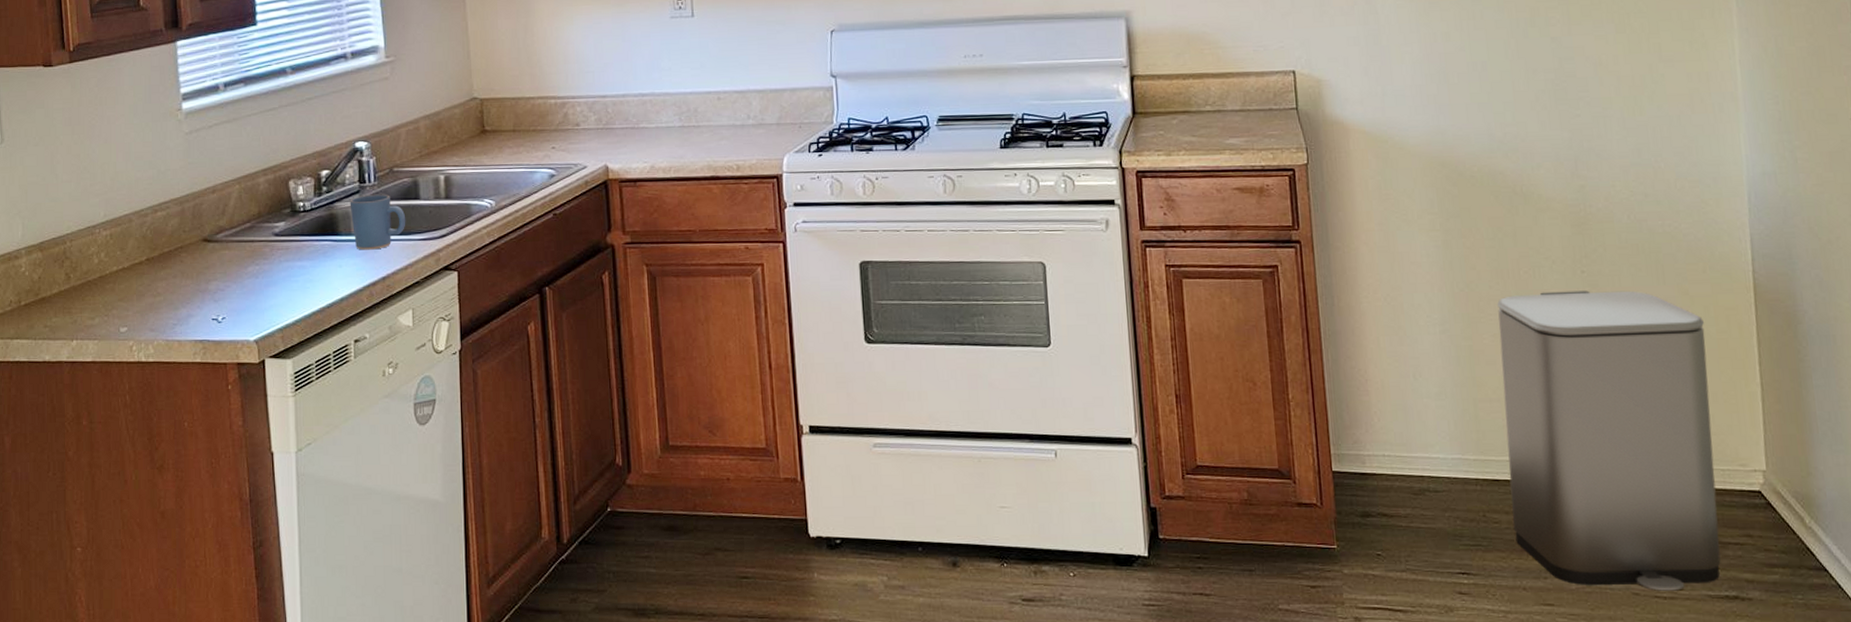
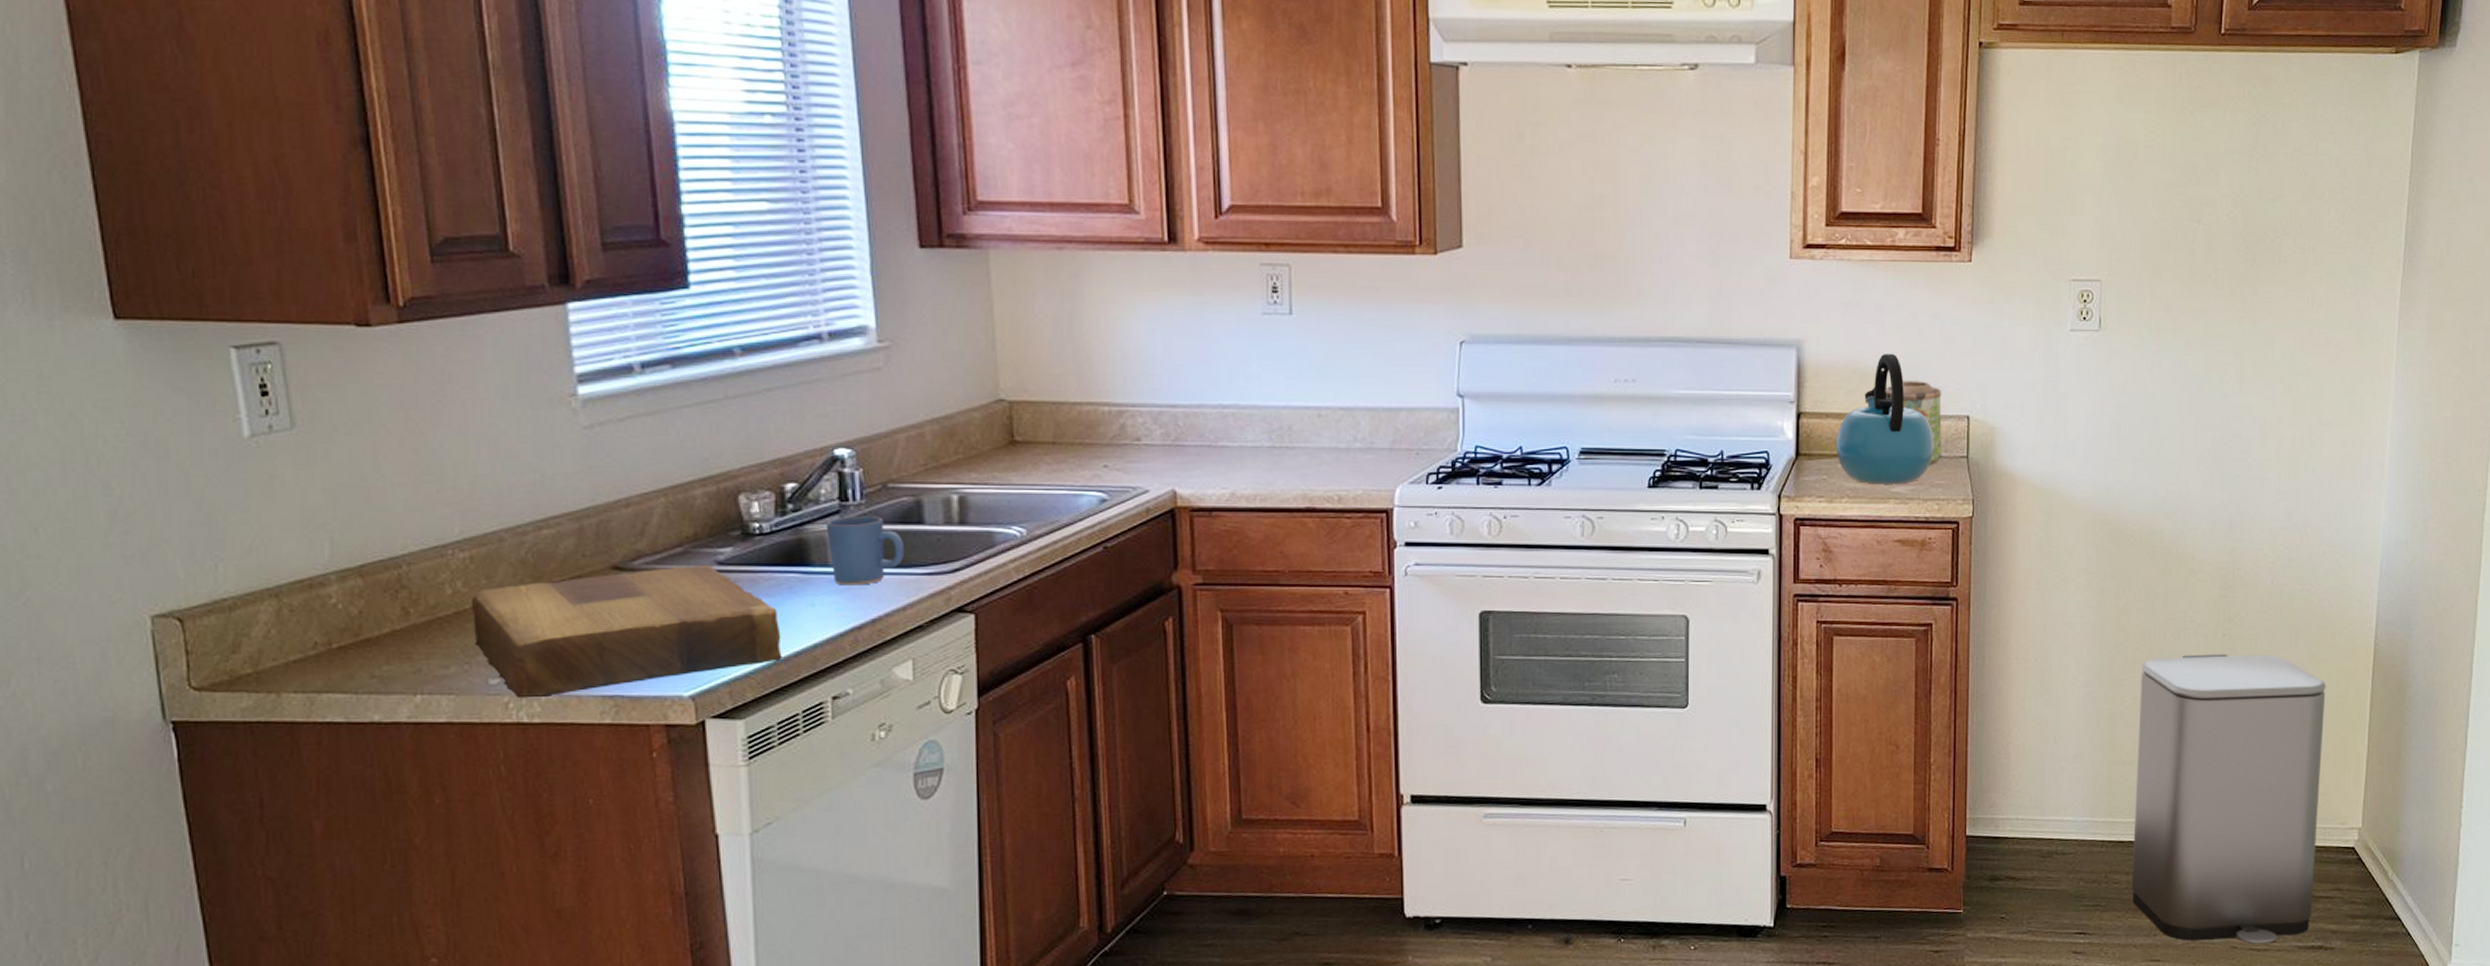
cutting board: none [110,236,319,343] -> present [470,564,782,699]
kettle: none [1168,18,1264,137] -> present [1835,353,1935,484]
canister: none [1211,41,1271,117] -> present [1885,381,1942,465]

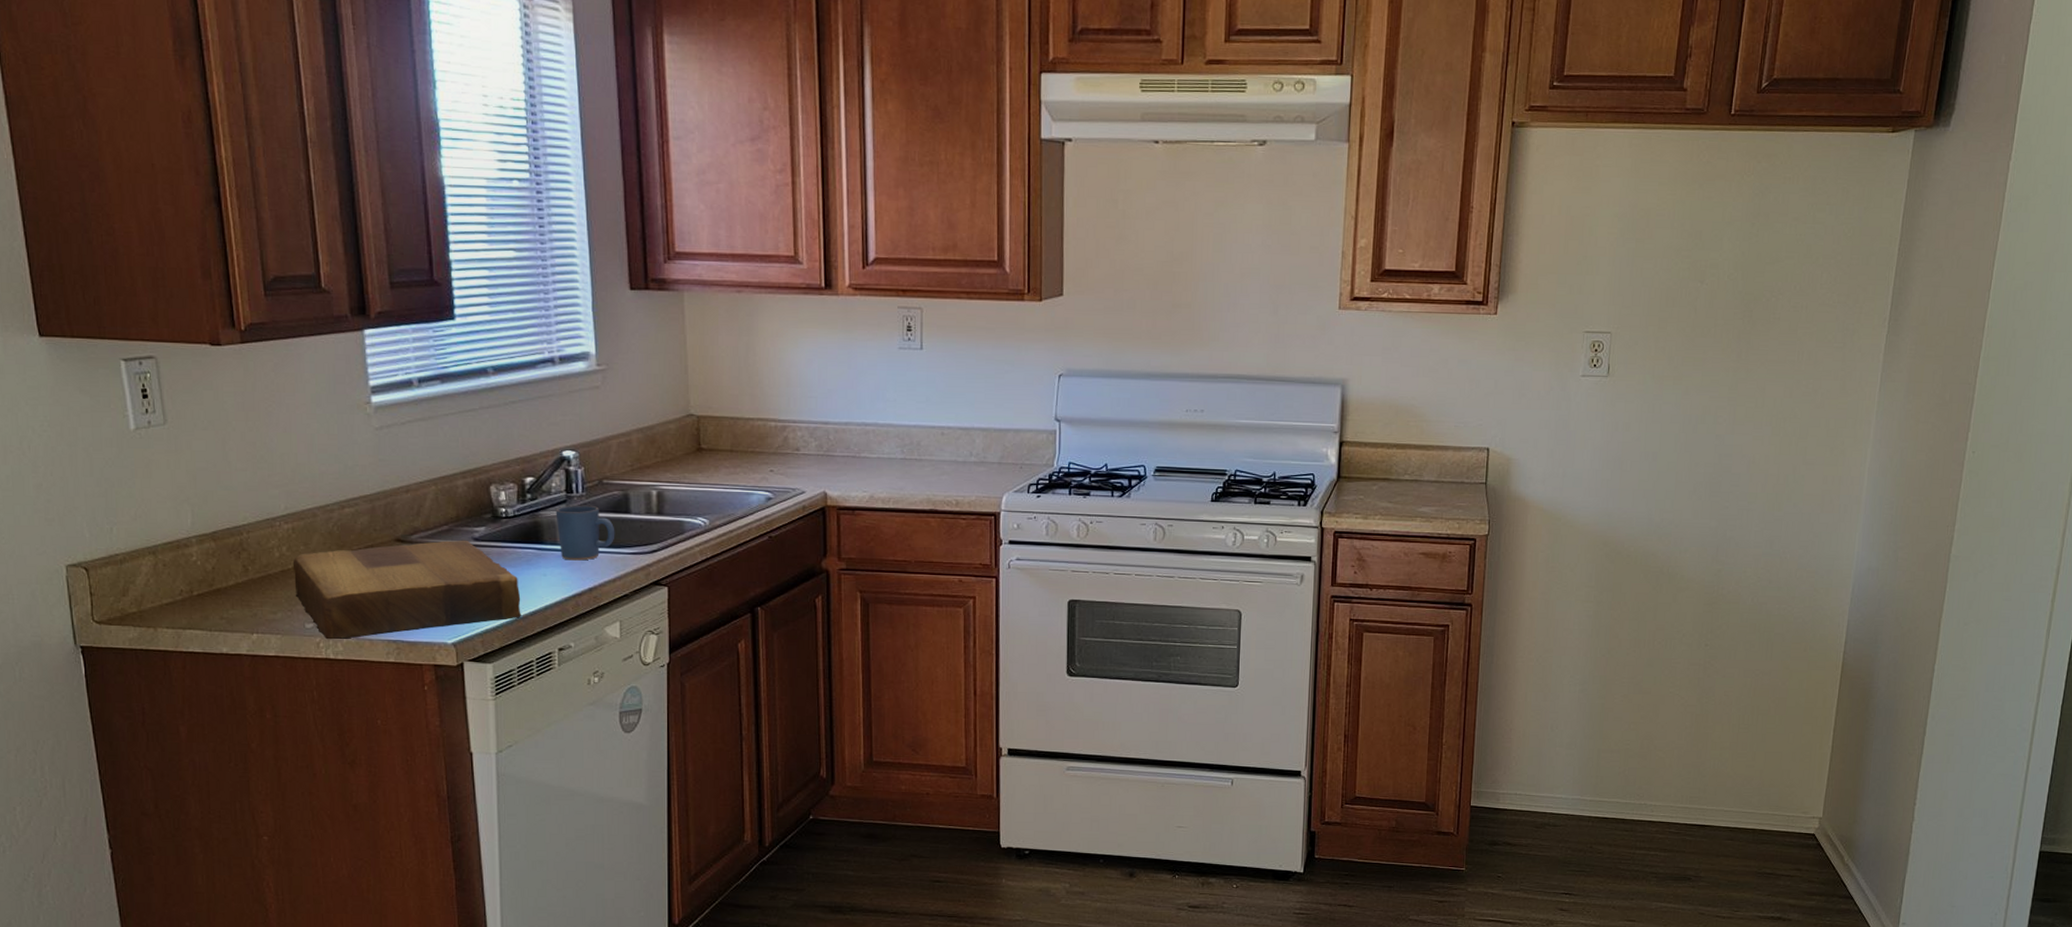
kettle: present [1835,353,1935,484] -> none [1371,392,1458,505]
canister: present [1885,381,1942,465] -> none [1416,416,1466,489]
pedal bin: present [2131,654,2326,945] -> none [1613,661,1797,913]

